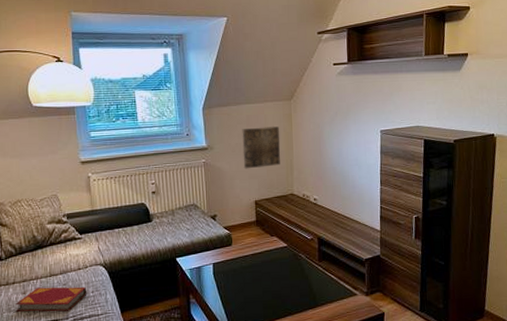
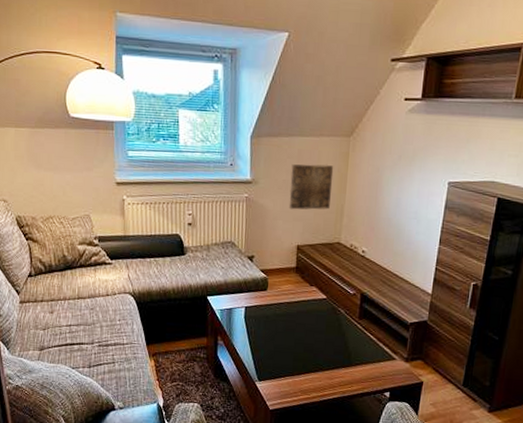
hardback book: present [15,286,87,312] -> none [42,308,114,336]

